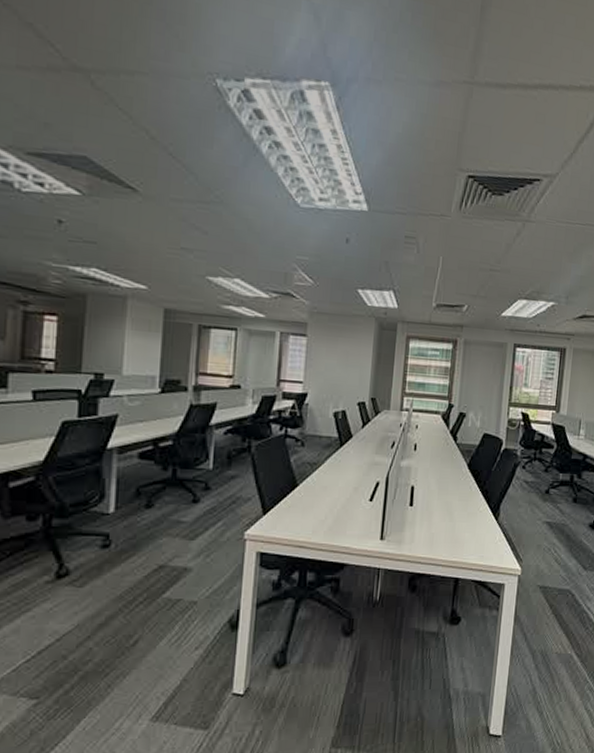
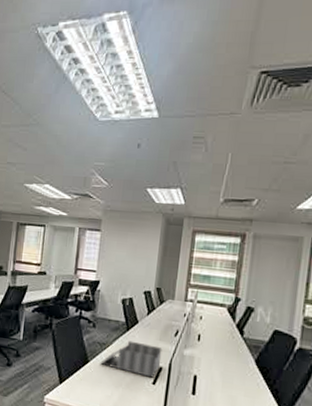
desk organizer: none [311,457,379,494] -> present [100,340,162,378]

